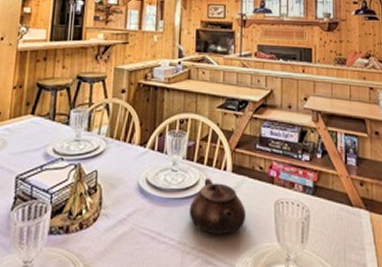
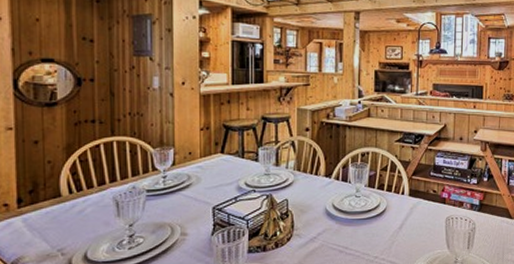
teapot: present [189,178,246,234] -> none [371,201,421,245]

